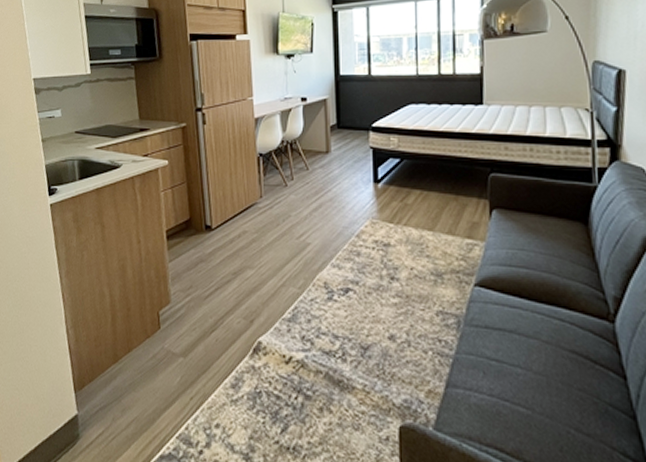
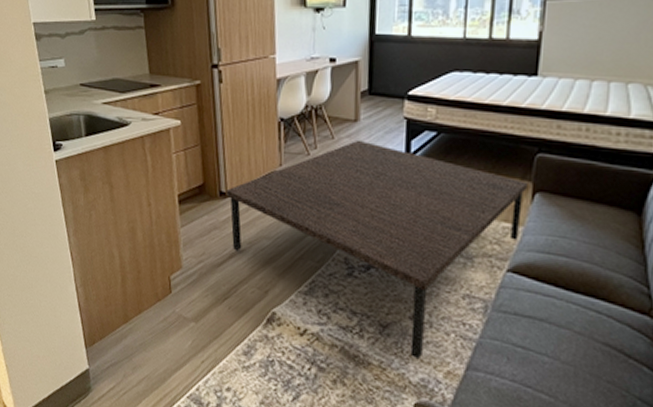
coffee table: none [211,169,486,381] -> present [226,139,529,360]

